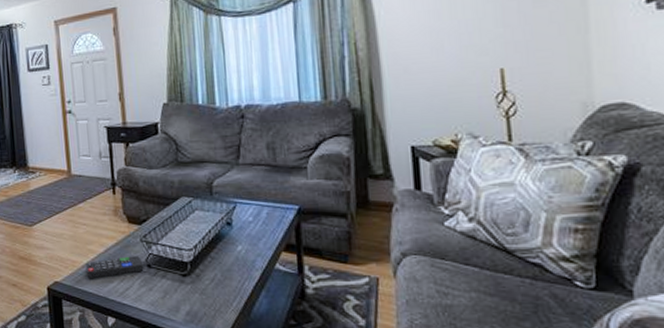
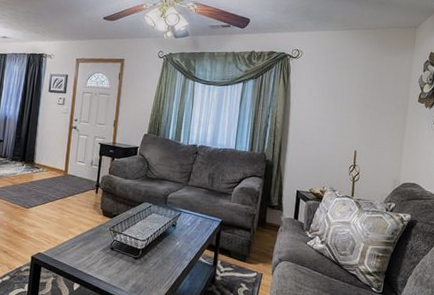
remote control: present [85,255,144,279] -> none [64,239,109,254]

